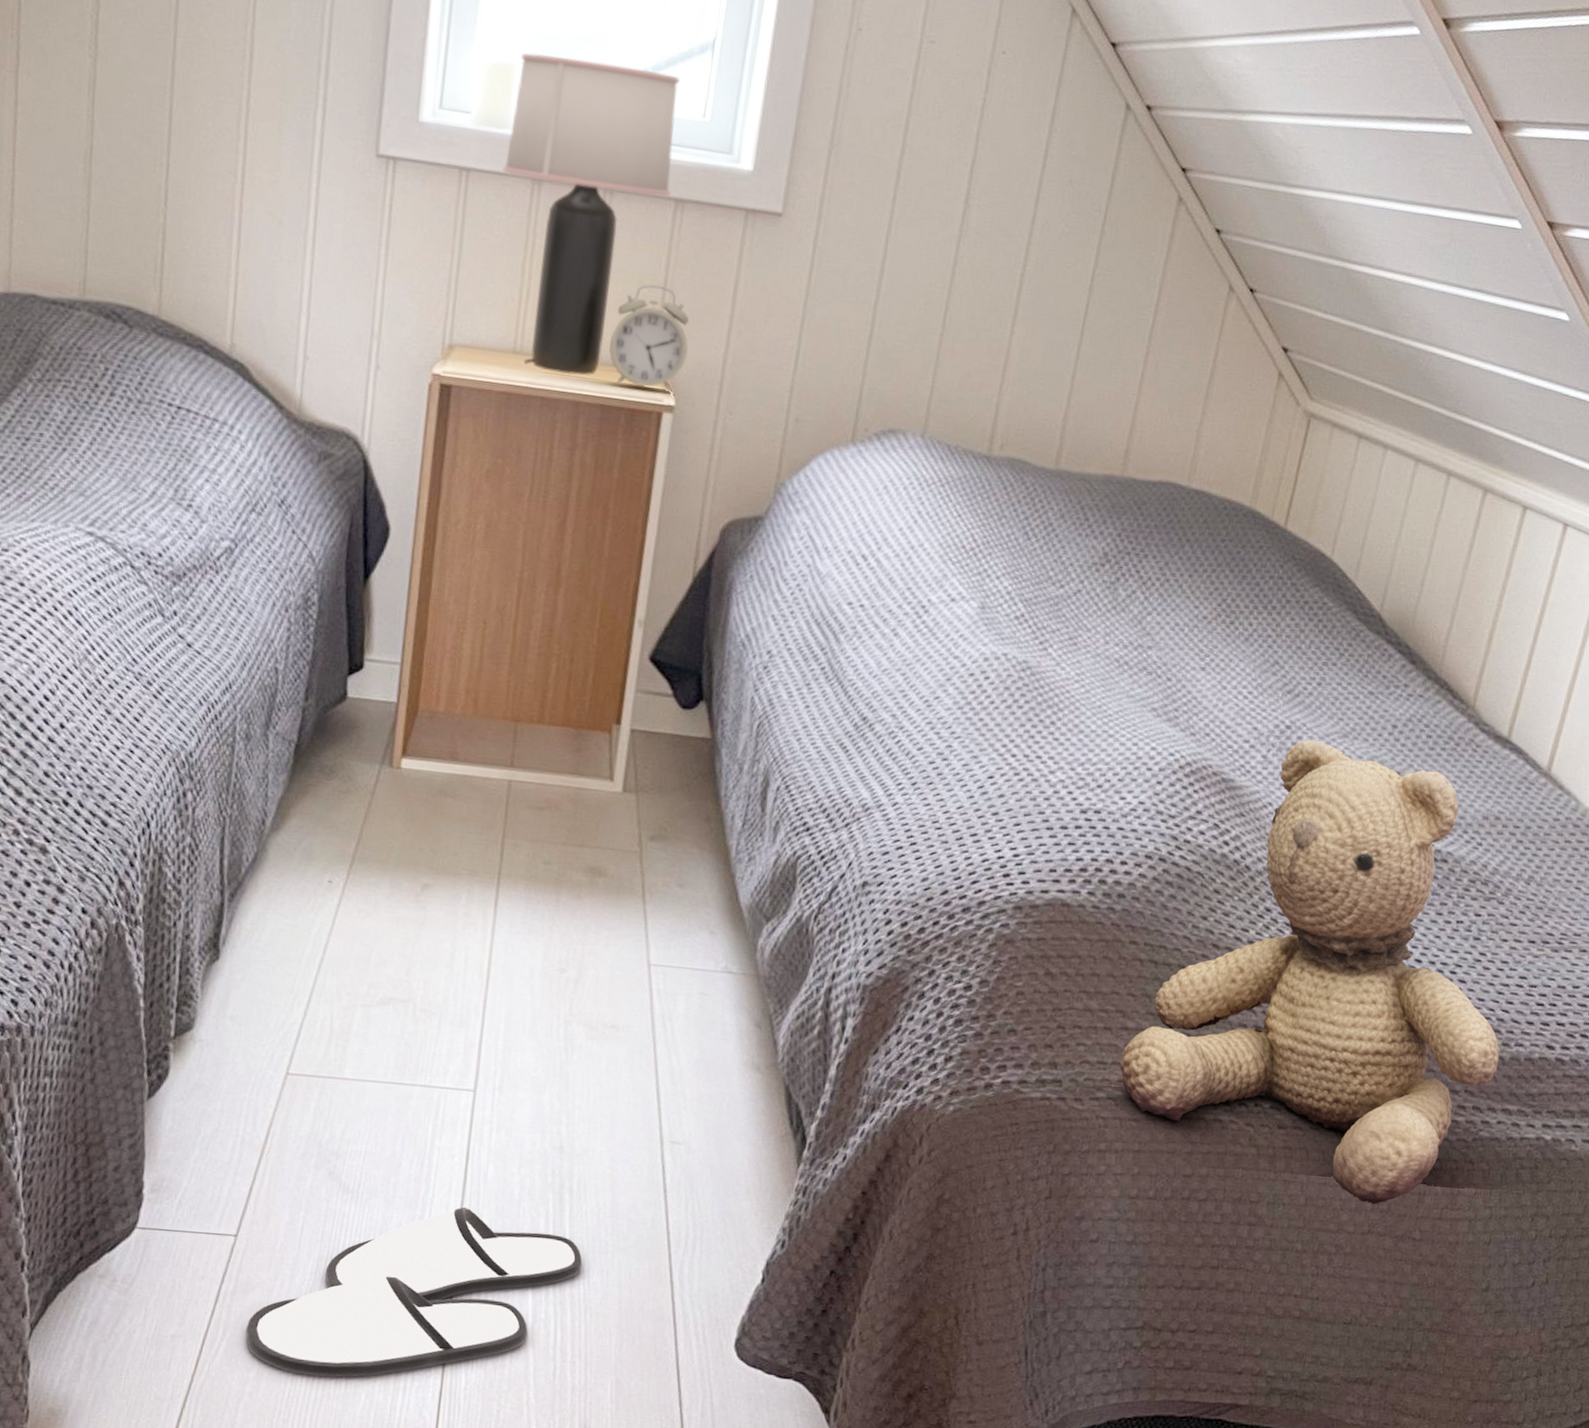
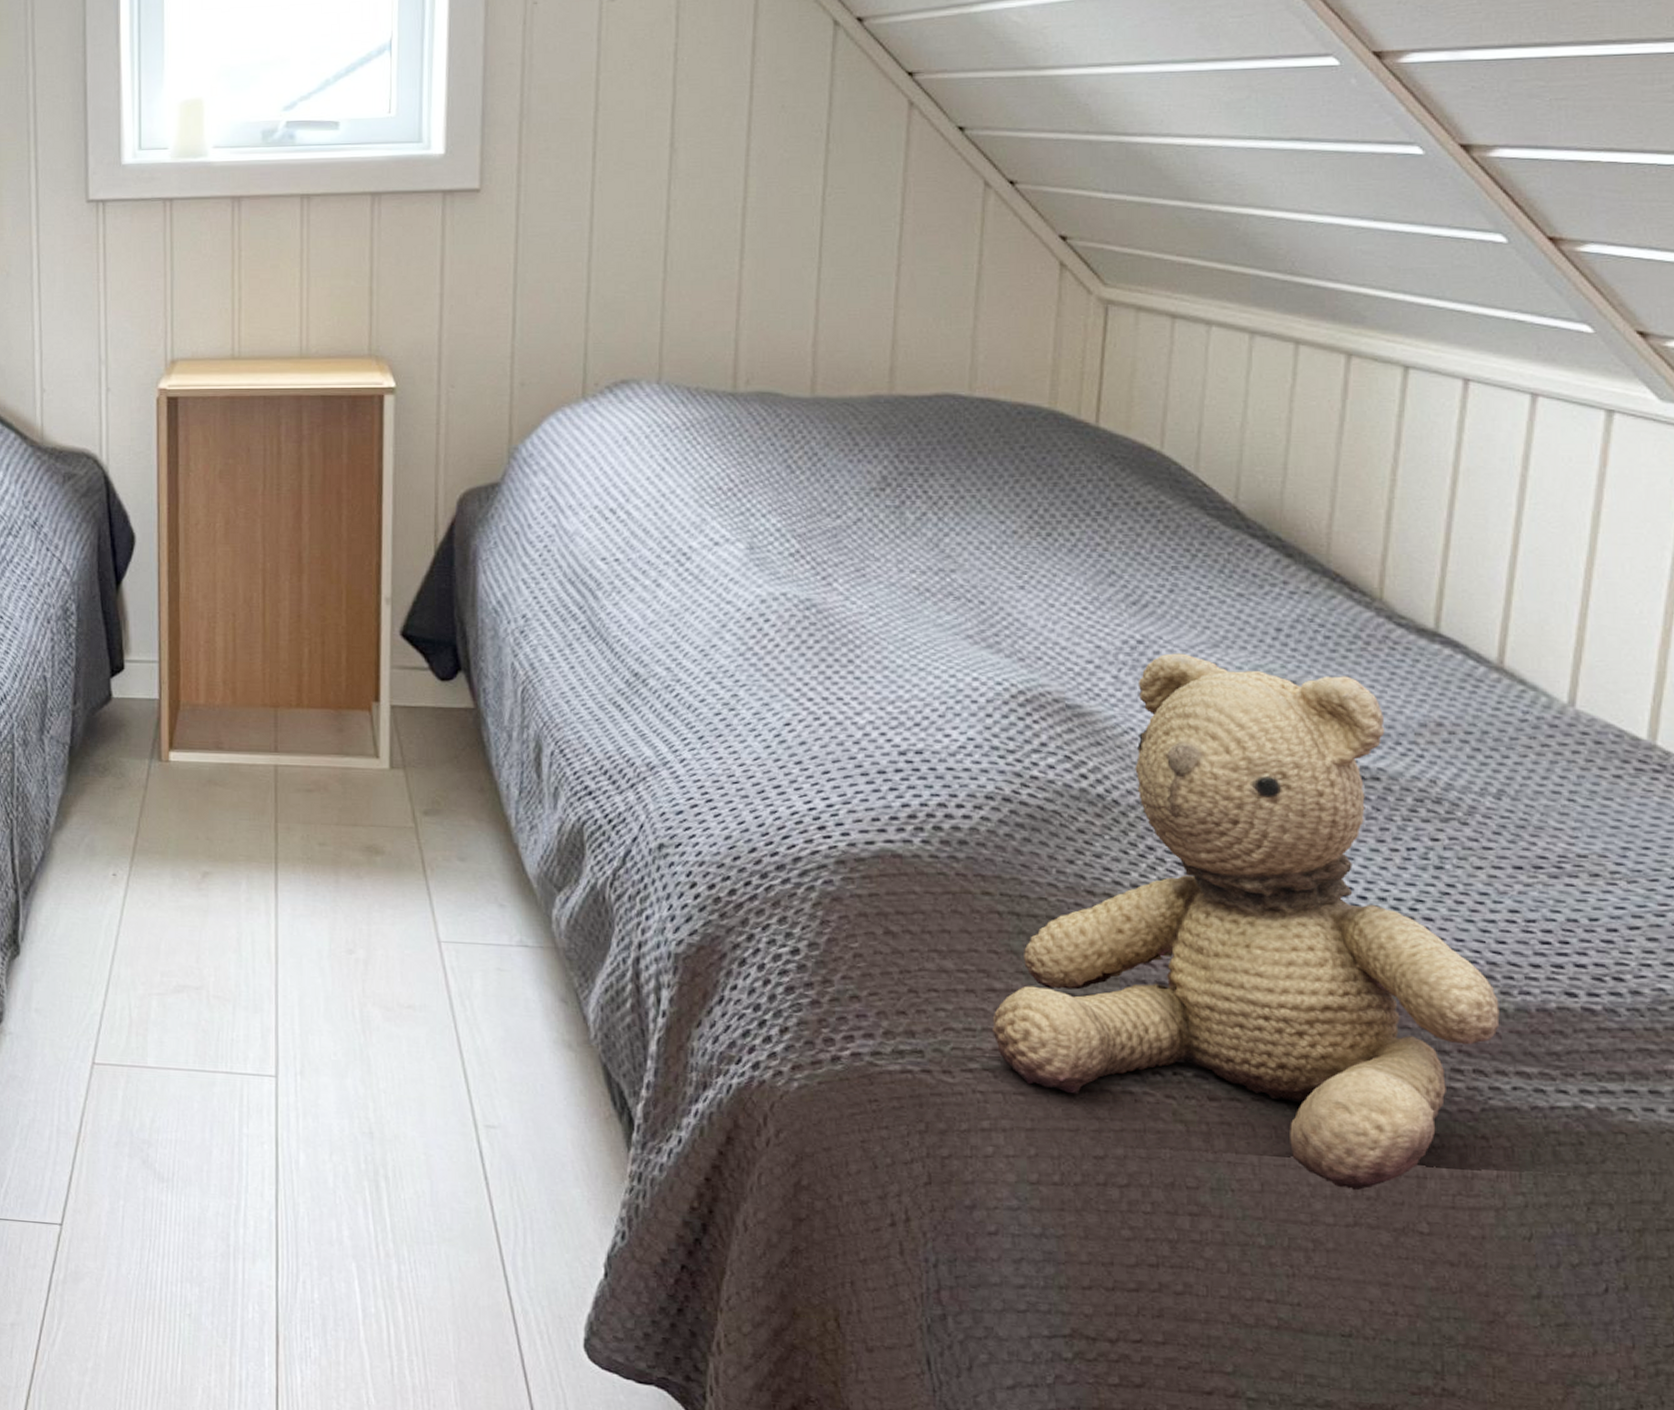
slippers: present [245,1206,583,1378] -> none [79,1195,408,1370]
table lamp: present [502,53,680,376] -> none [203,79,366,372]
alarm clock: present [609,284,689,393] -> none [324,275,401,376]

